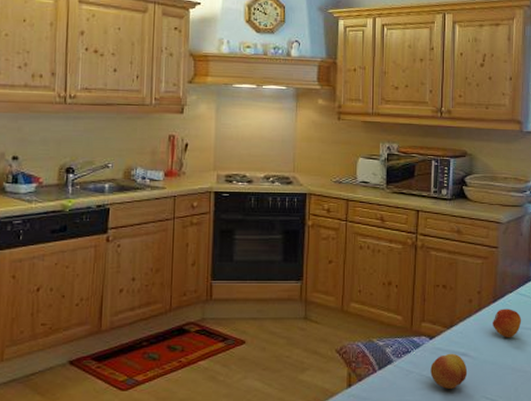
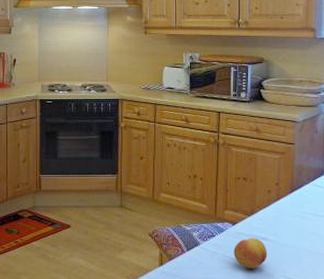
fruit: present [493,309,522,337] -> none [290,198,318,224]

